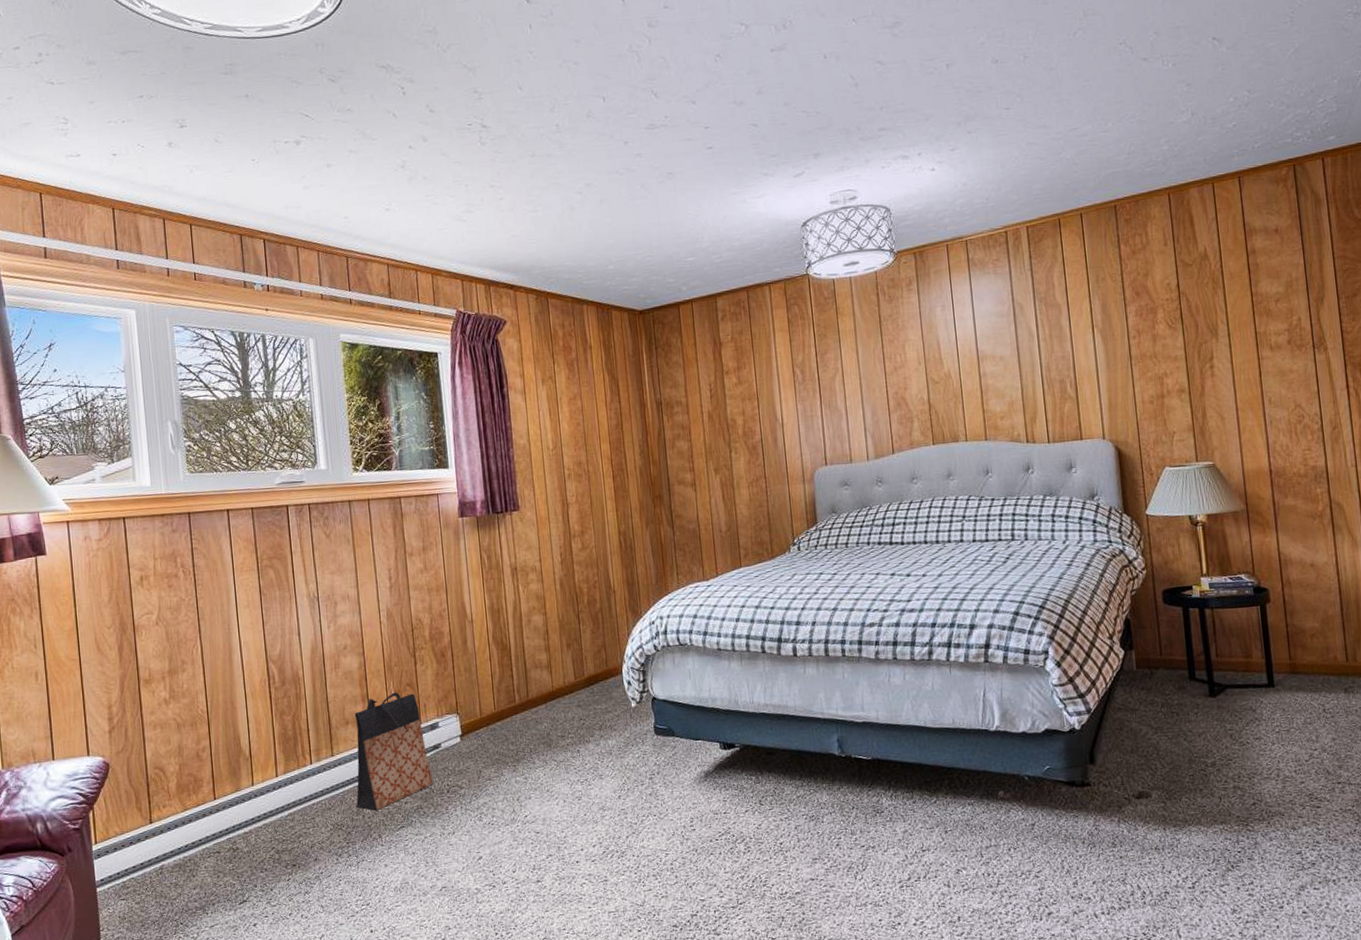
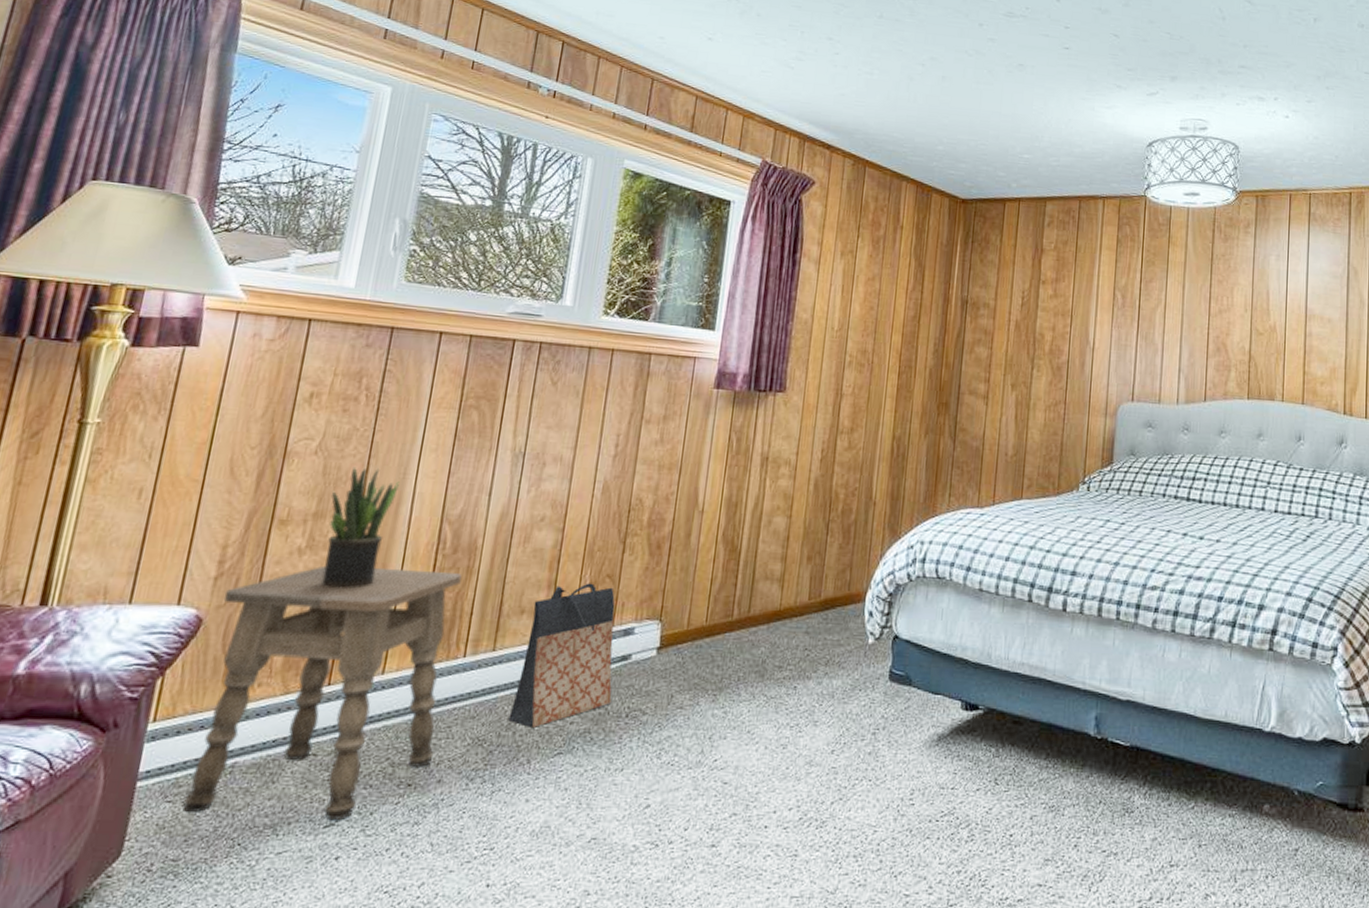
side table: none [119,700,307,906] -> present [182,565,462,821]
potted plant: none [177,628,228,726] -> present [322,467,400,589]

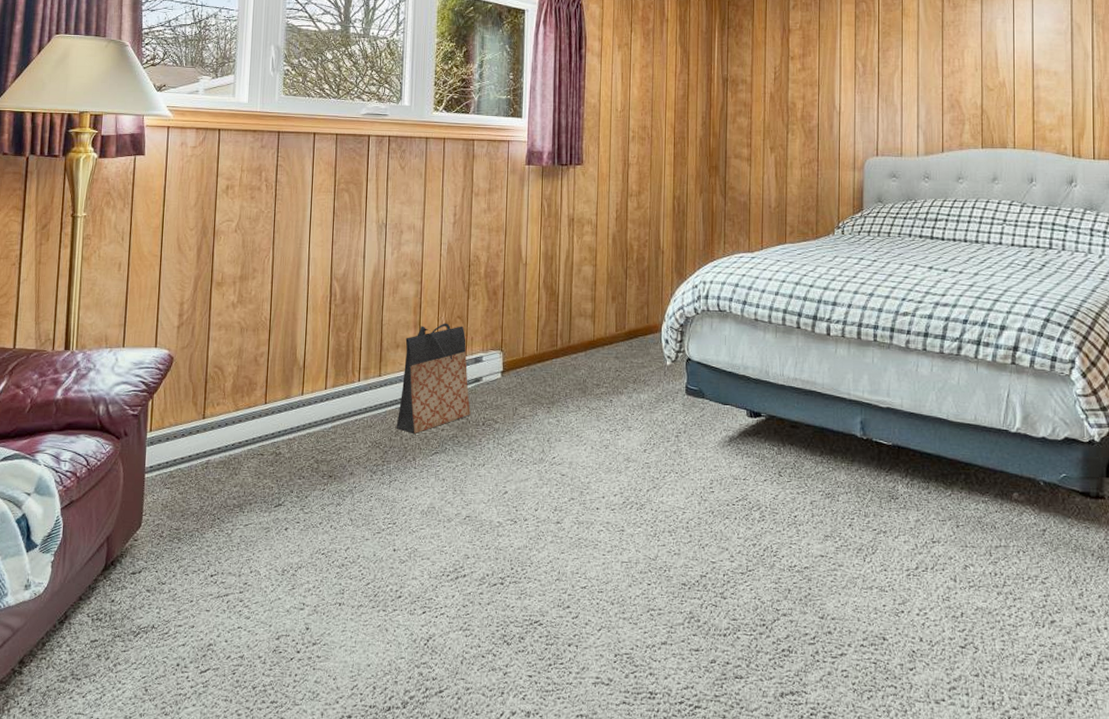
side table: present [182,565,462,821] -> none [178,315,350,502]
potted plant: present [322,467,400,589] -> none [250,240,298,332]

